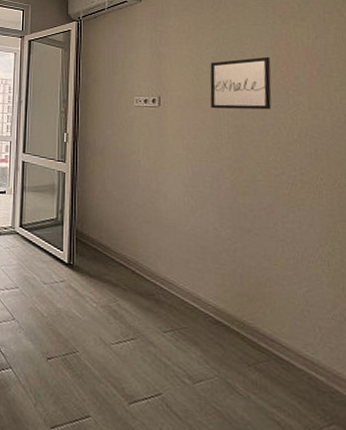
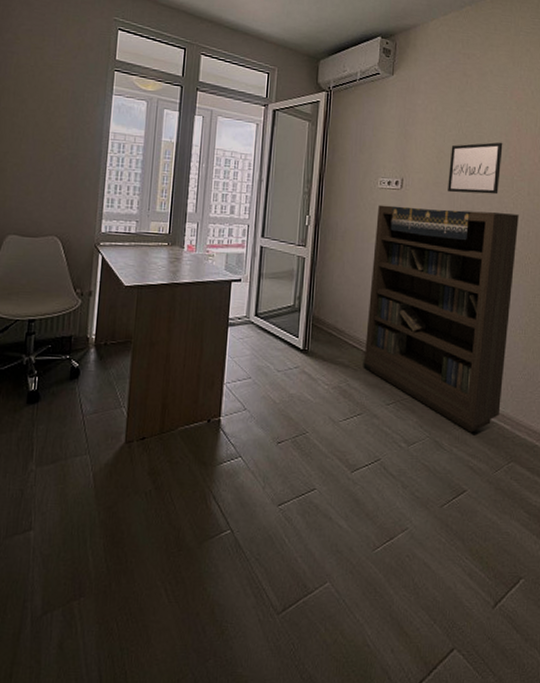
bookcase: none [133,122,308,379] -> present [364,205,519,433]

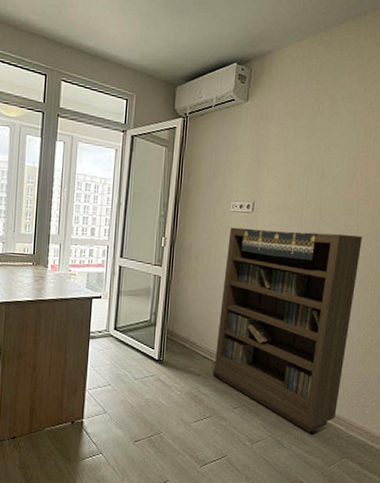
wall art: present [448,142,503,195] -> none [296,167,351,218]

